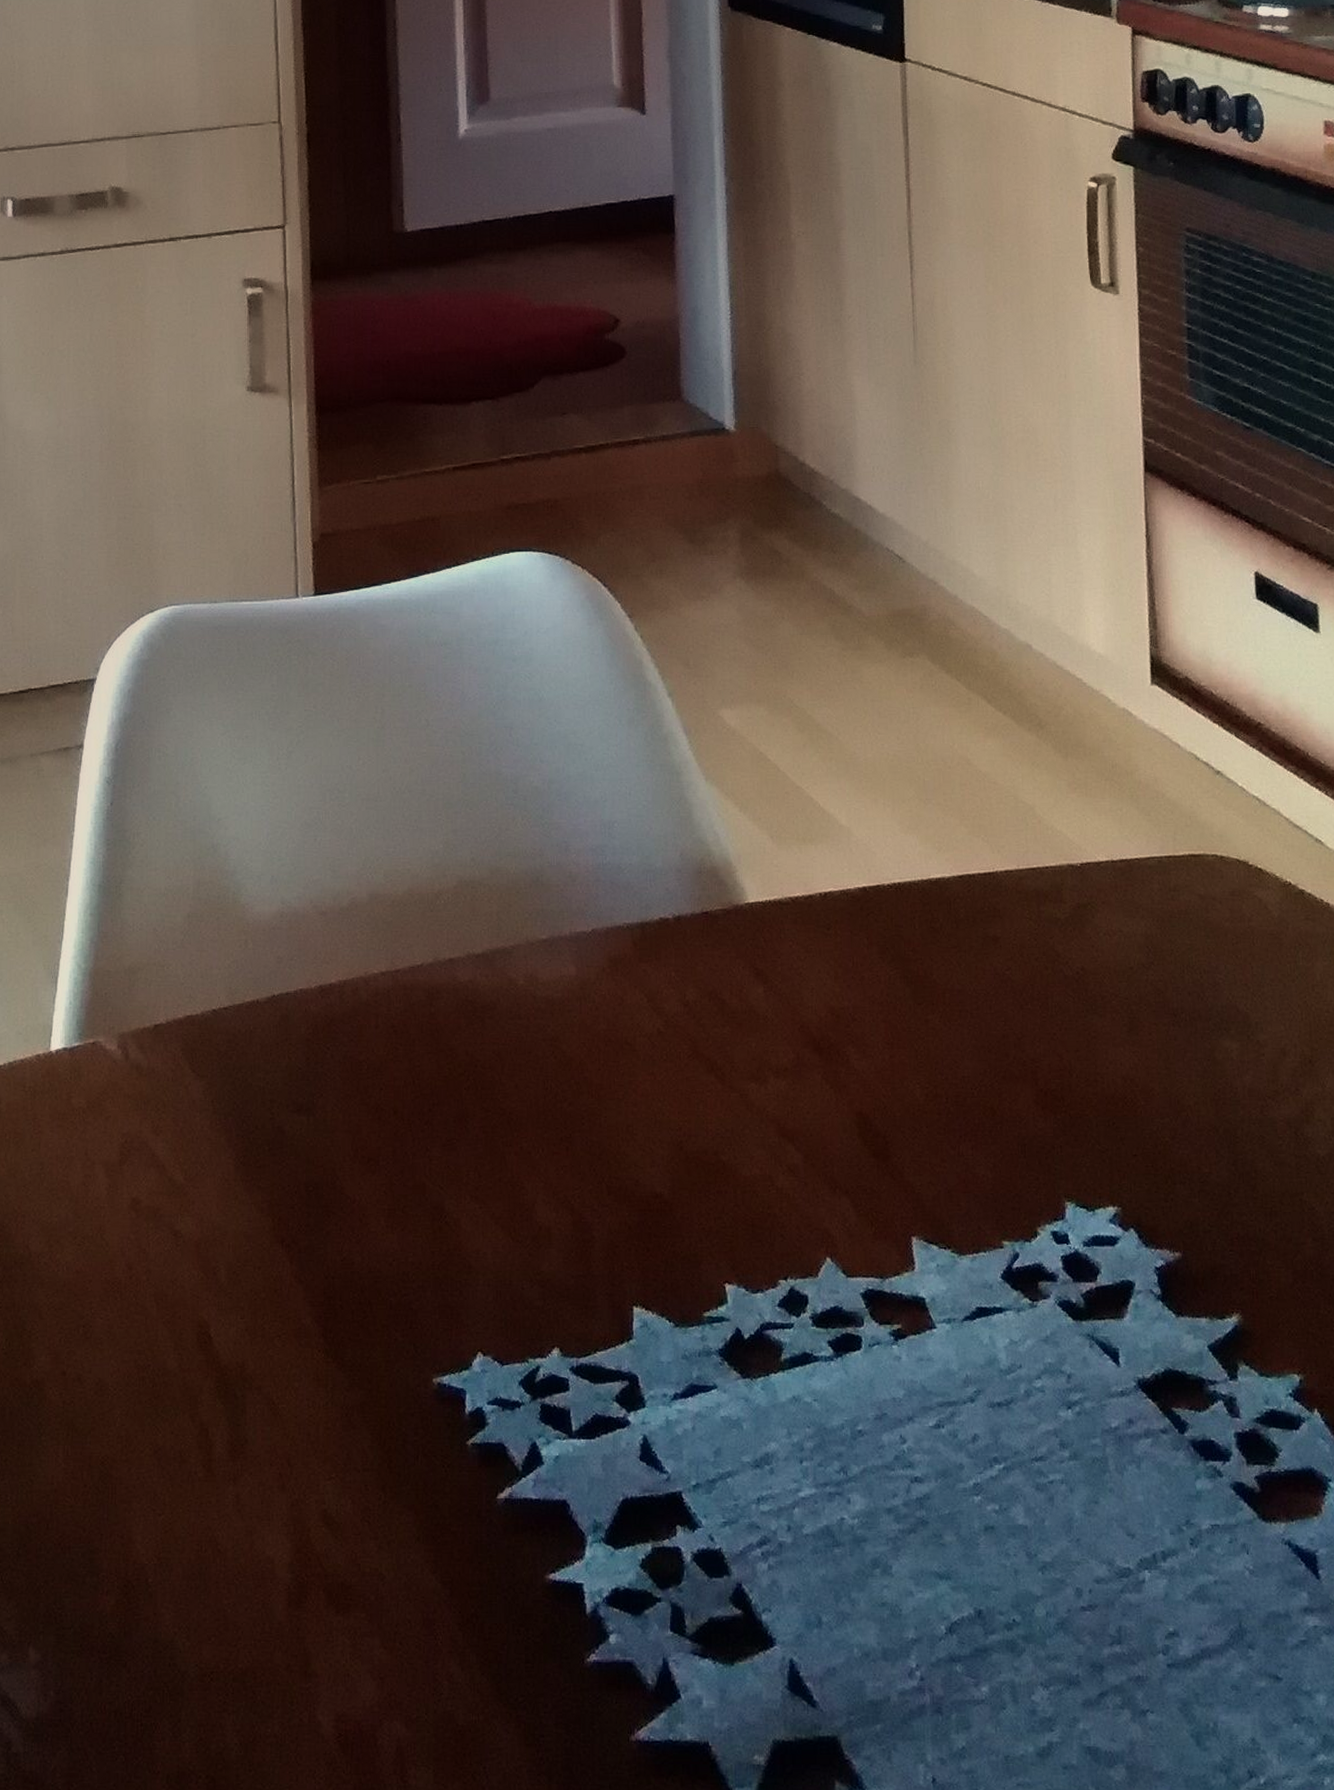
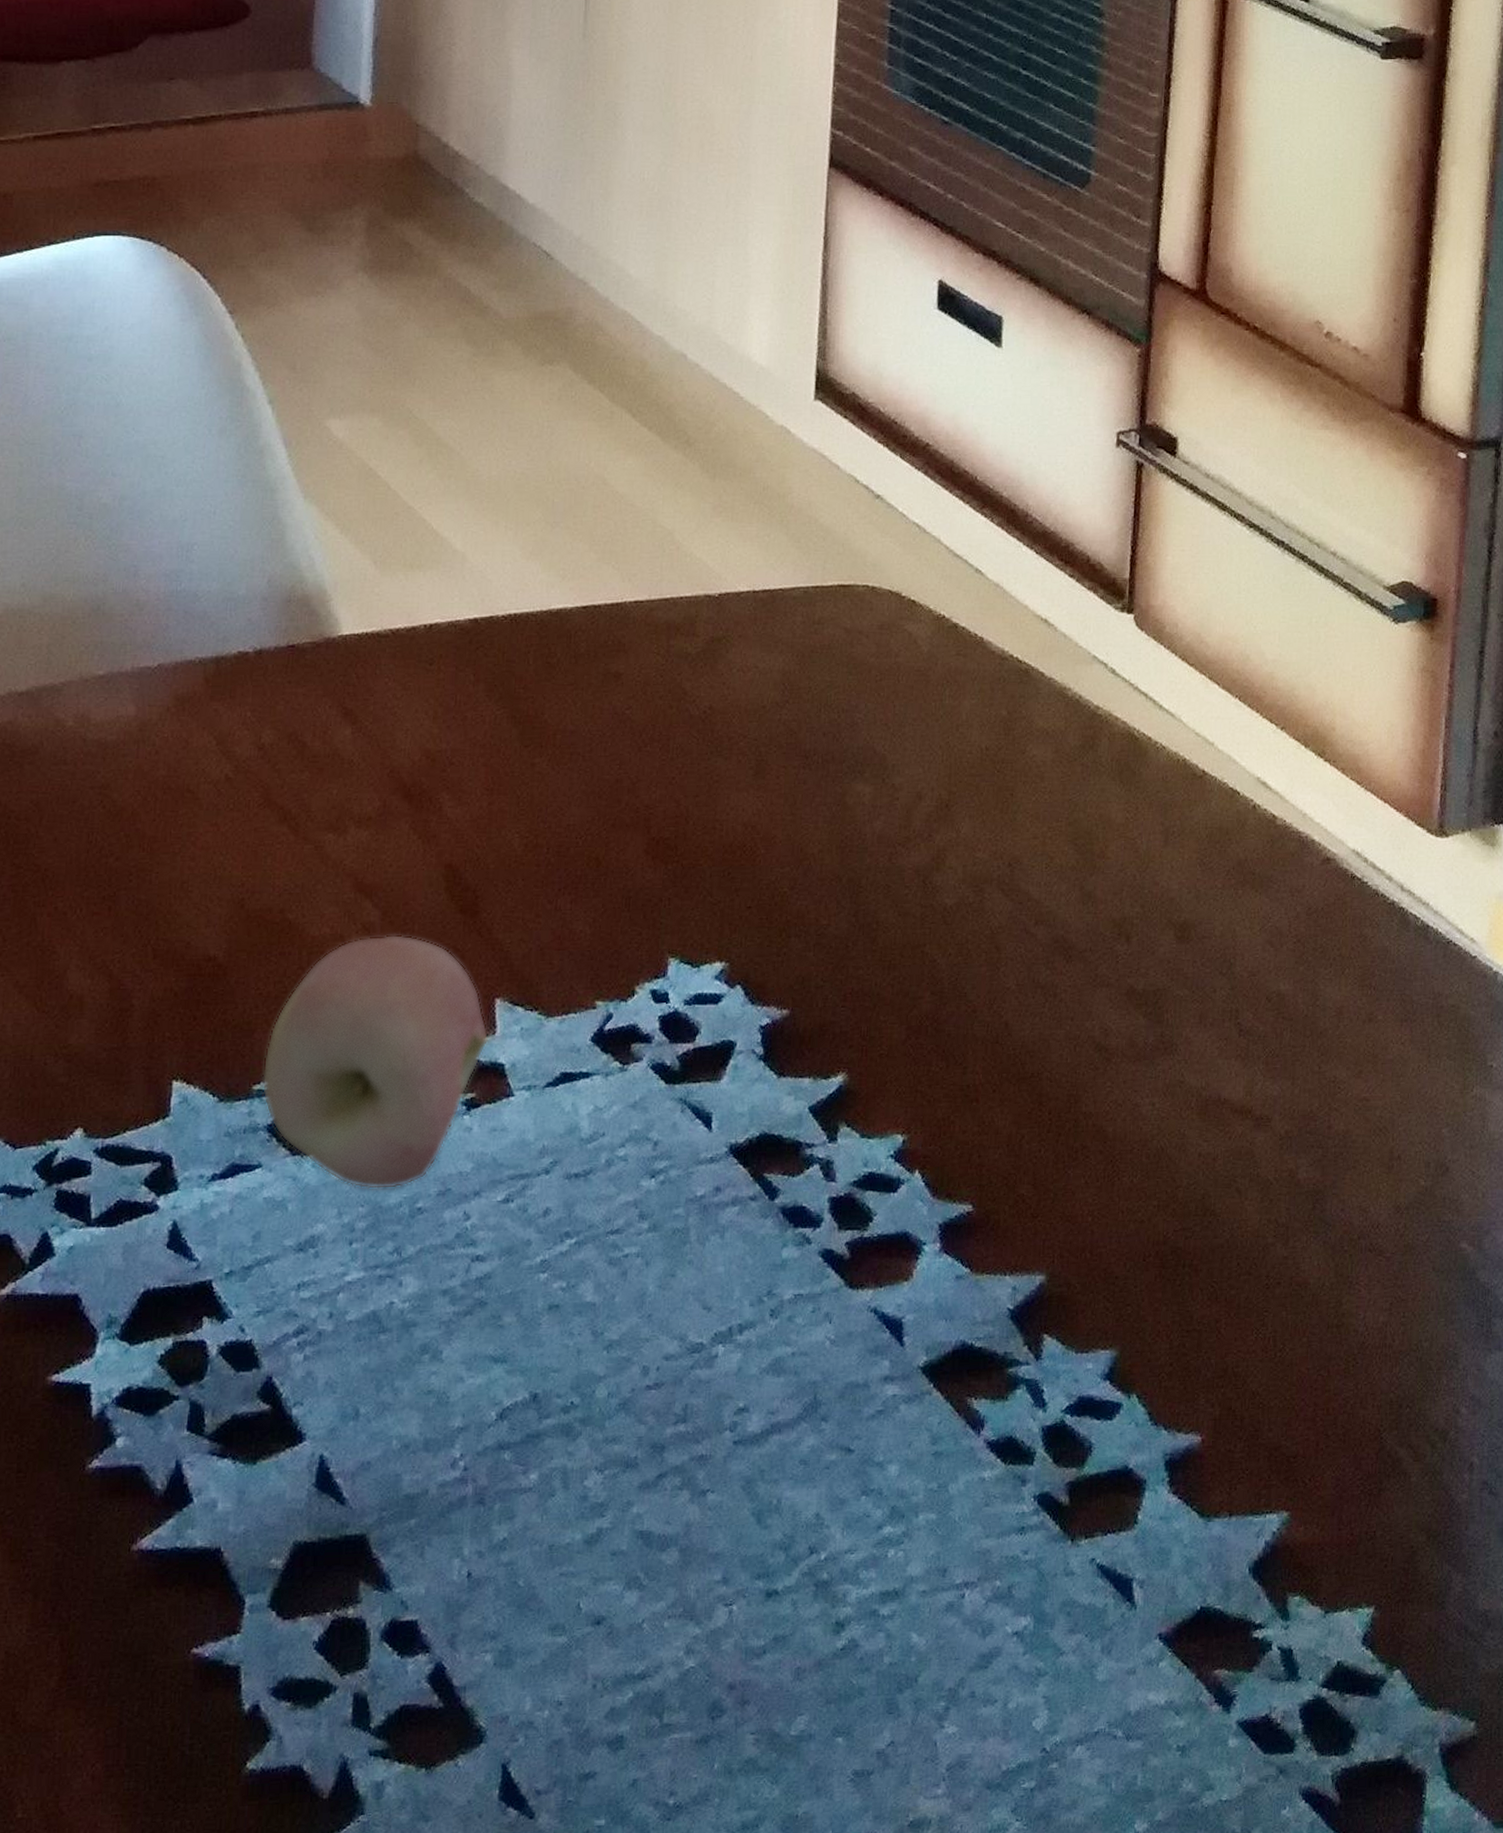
fruit: none [711,1176,909,1413] -> present [261,934,489,1190]

